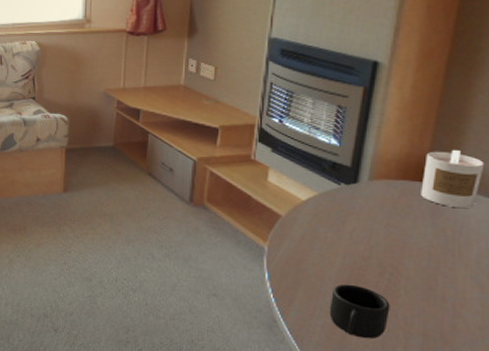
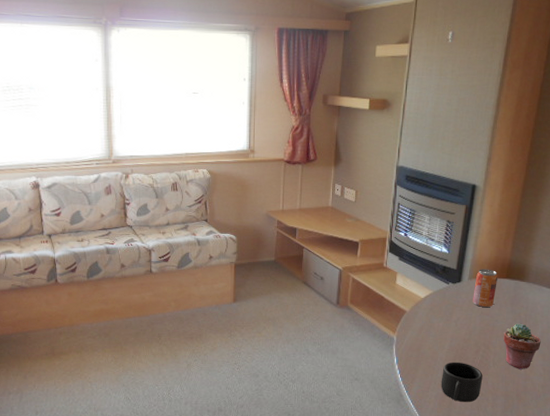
beverage can: none [374,167,410,218] -> present [473,269,497,308]
potted succulent: none [420,241,477,303] -> present [503,323,541,369]
candle: present [421,149,484,208] -> none [504,252,547,297]

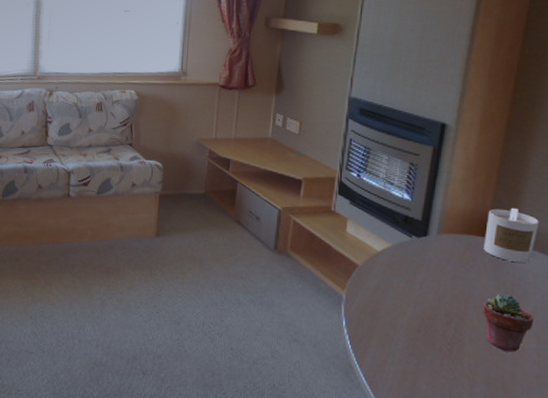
mug: present [441,362,483,403] -> none [401,332,456,387]
beverage can: present [473,269,497,308] -> none [442,222,474,271]
candle: none [504,252,547,297] -> present [484,207,539,263]

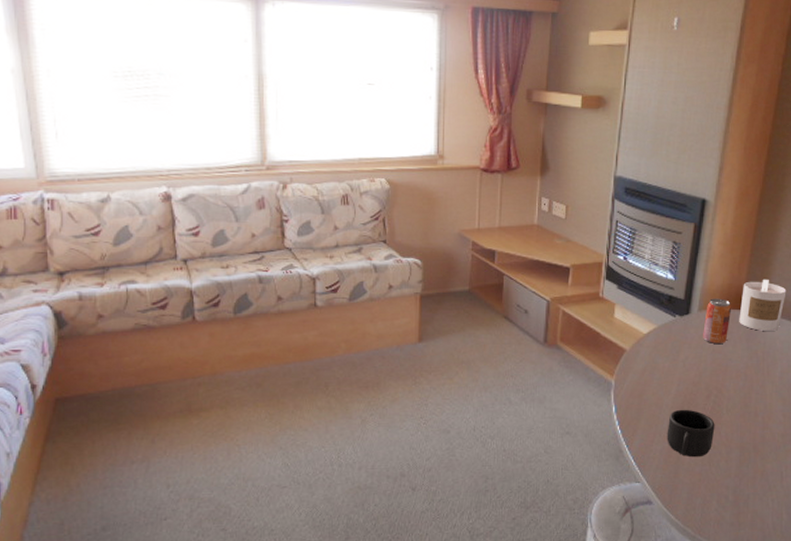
mug: none [401,332,456,387] -> present [667,409,715,458]
beverage can: none [442,222,474,271] -> present [703,298,731,345]
potted succulent: present [483,293,534,352] -> none [738,362,781,416]

